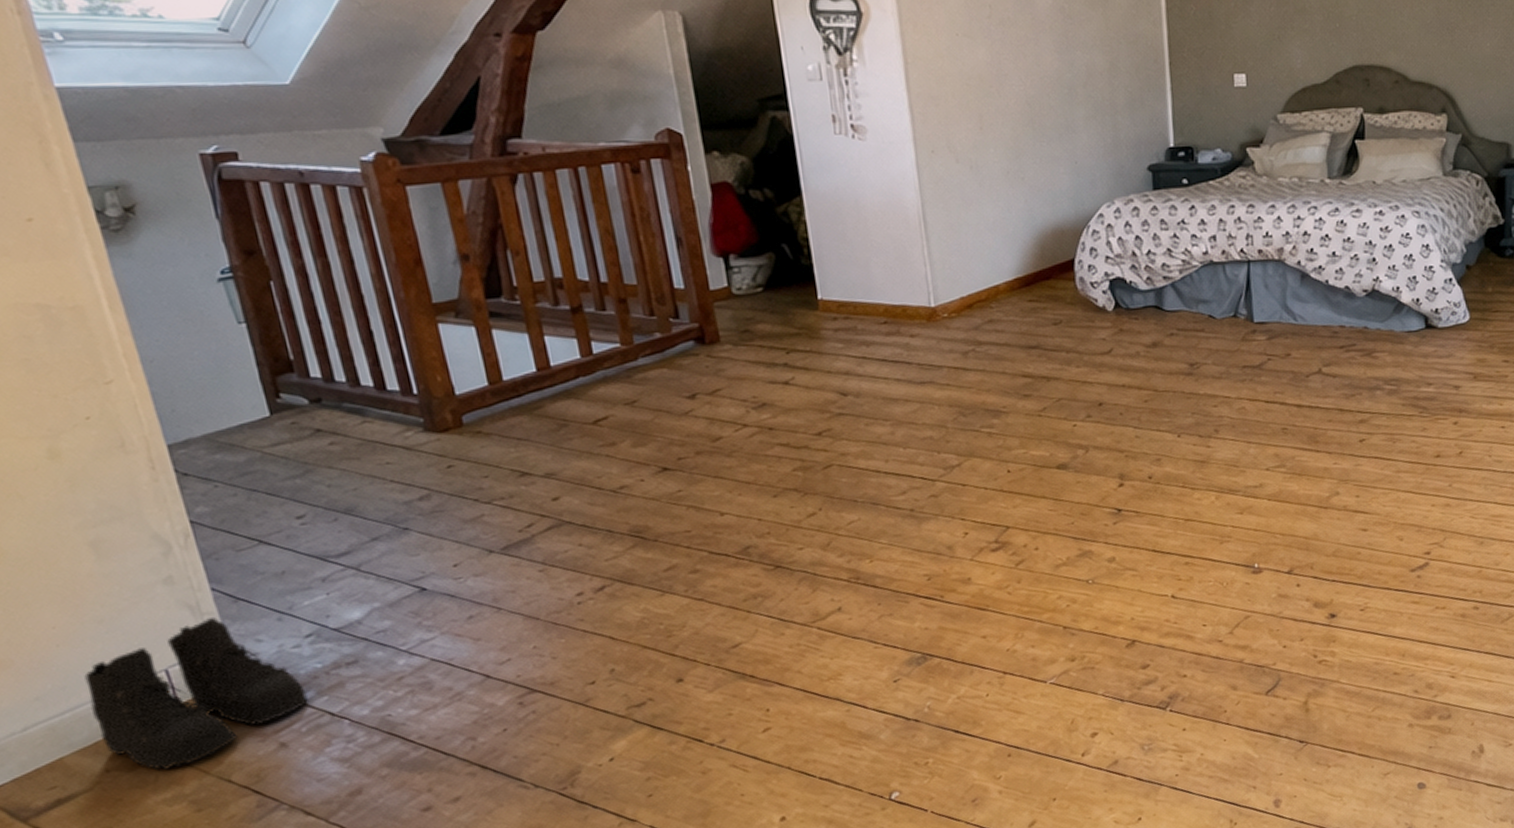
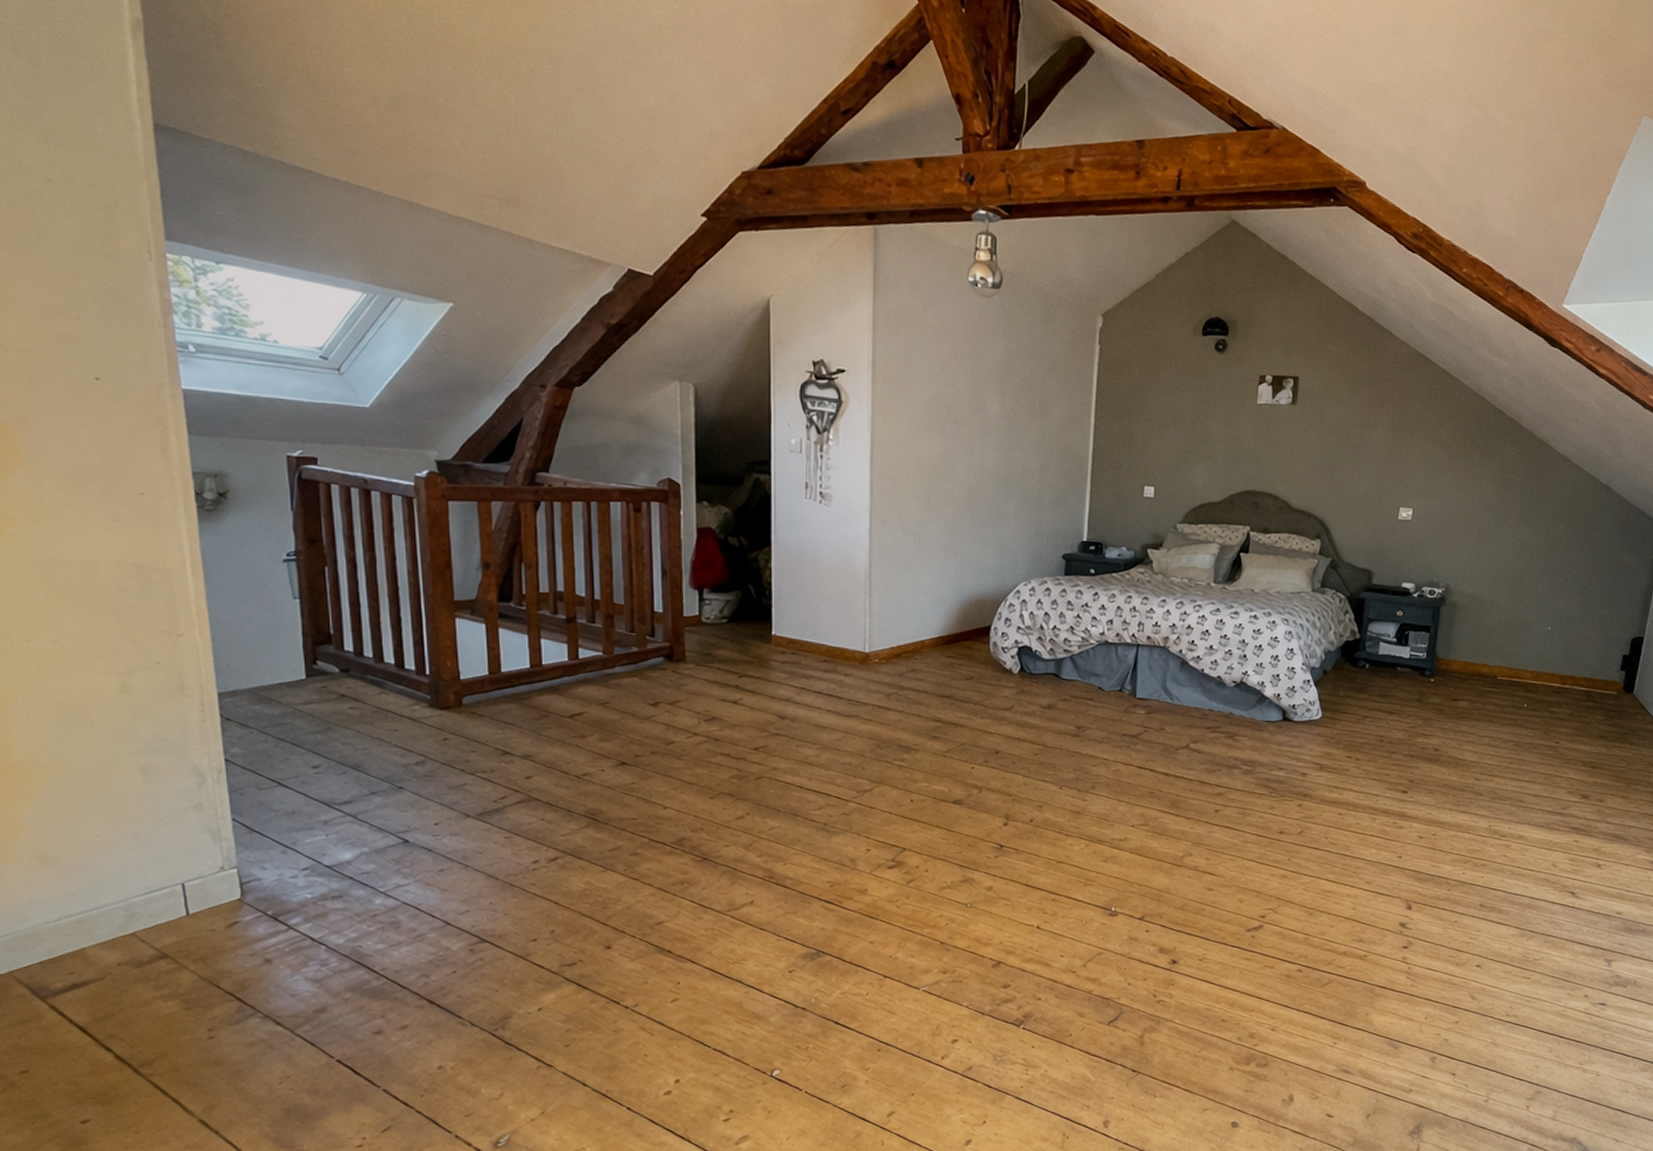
boots: present [84,618,308,771] -> none [115,844,295,969]

